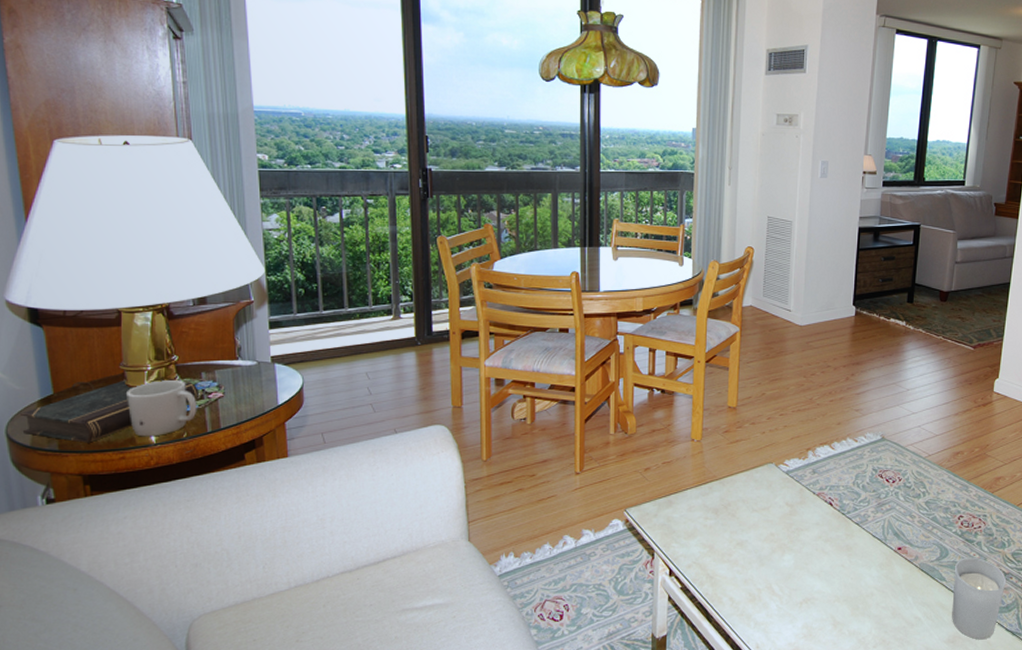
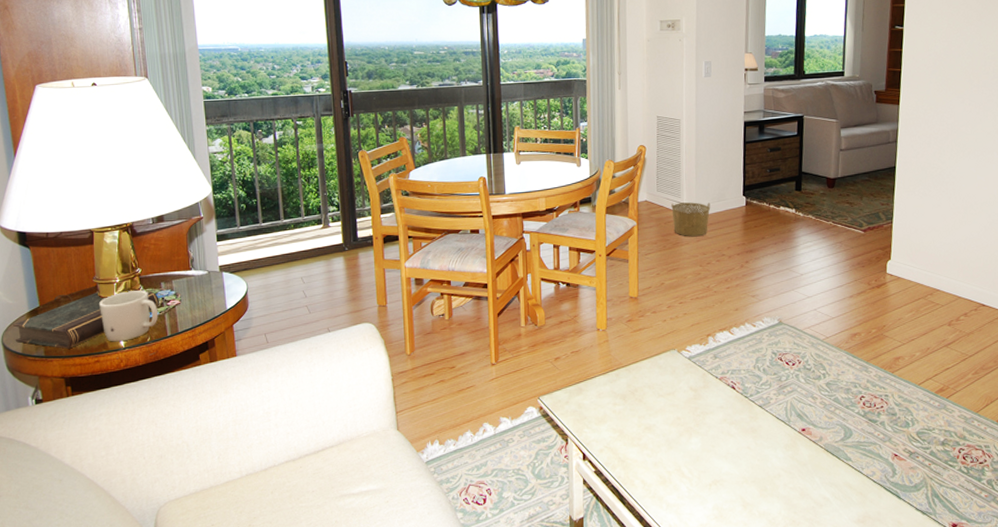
basket: none [777,309,819,346] -> present [671,202,711,237]
candle holder: present [952,557,1007,640] -> none [859,437,913,520]

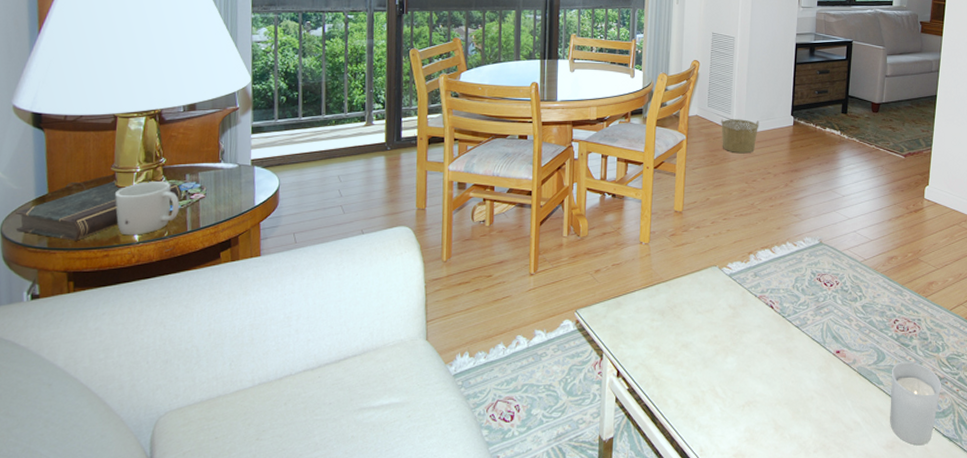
candle holder: none [859,437,913,520] -> present [890,361,942,446]

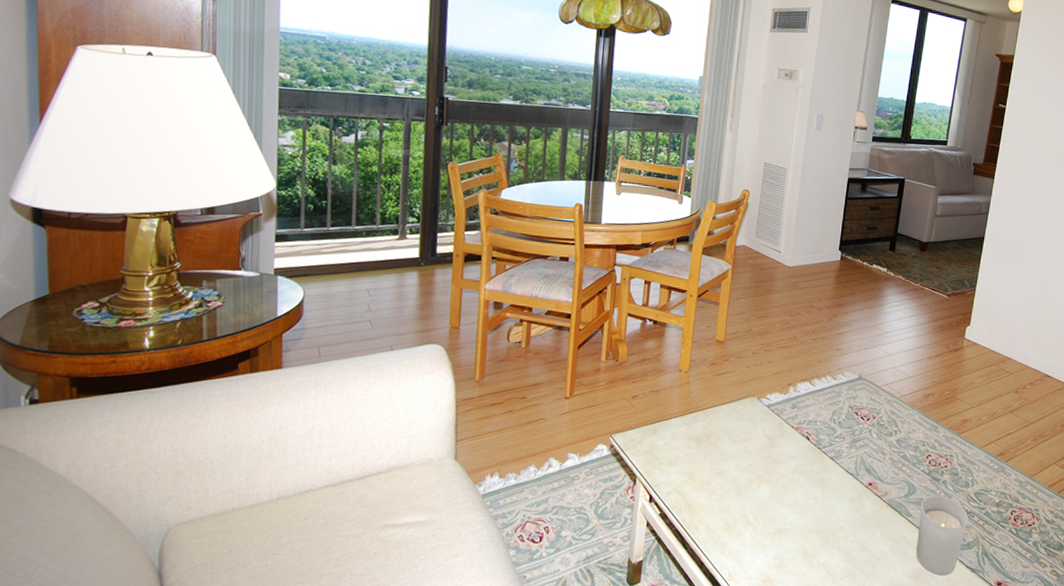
book: present [15,180,183,241] -> none [12,284,199,345]
mug: present [115,182,180,236] -> none [124,287,195,342]
basket: present [721,119,759,154] -> none [767,250,807,286]

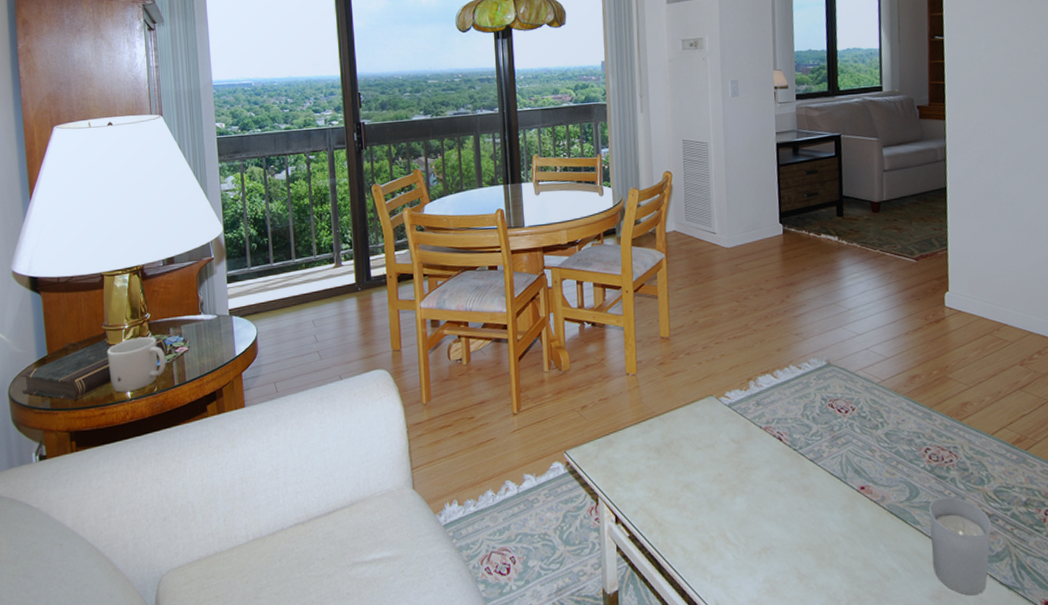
book: none [12,284,199,345] -> present [21,336,168,401]
mug: none [124,287,195,342] -> present [107,337,166,393]

